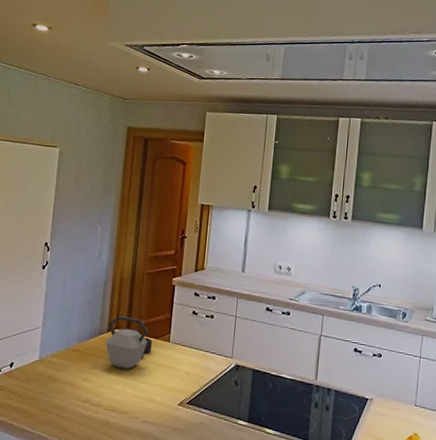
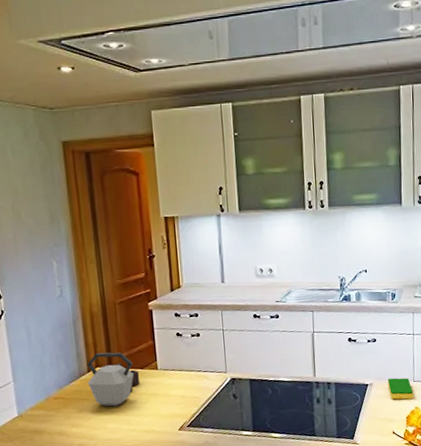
dish sponge: none [388,397,414,424] -> present [387,378,414,400]

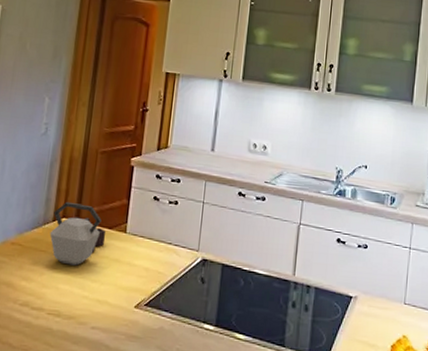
dish sponge: present [387,378,414,400] -> none [374,294,403,325]

